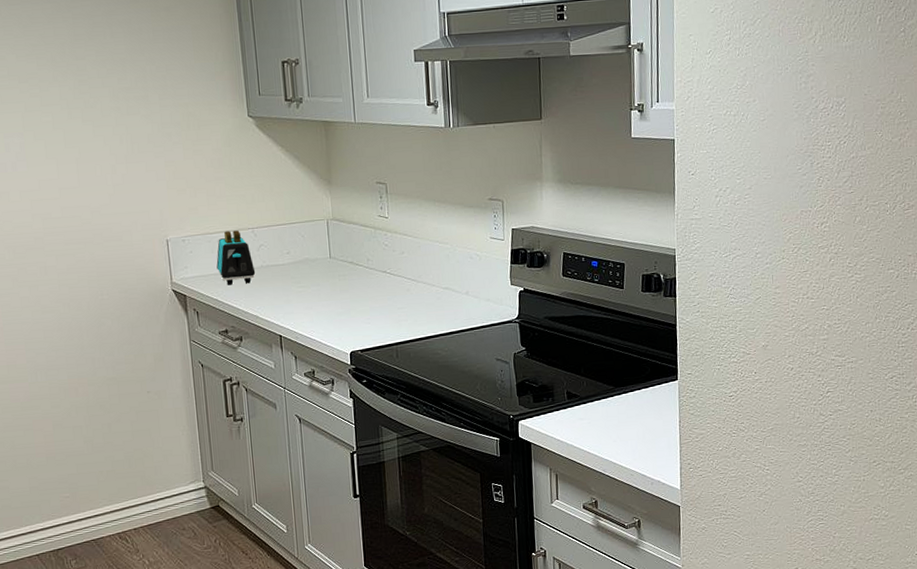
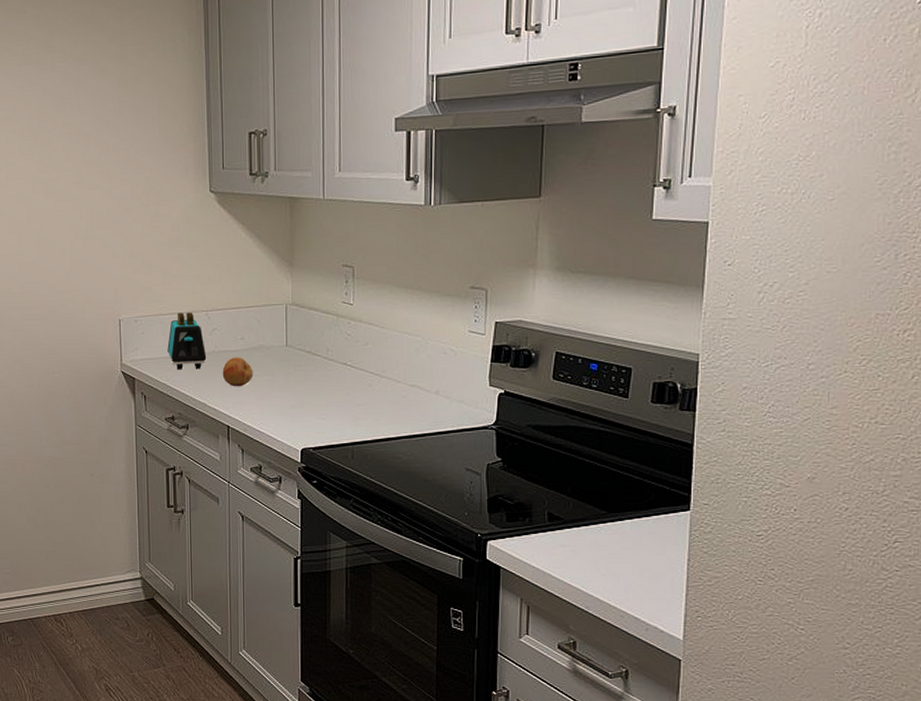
fruit: none [271,270,301,299] -> present [222,357,253,387]

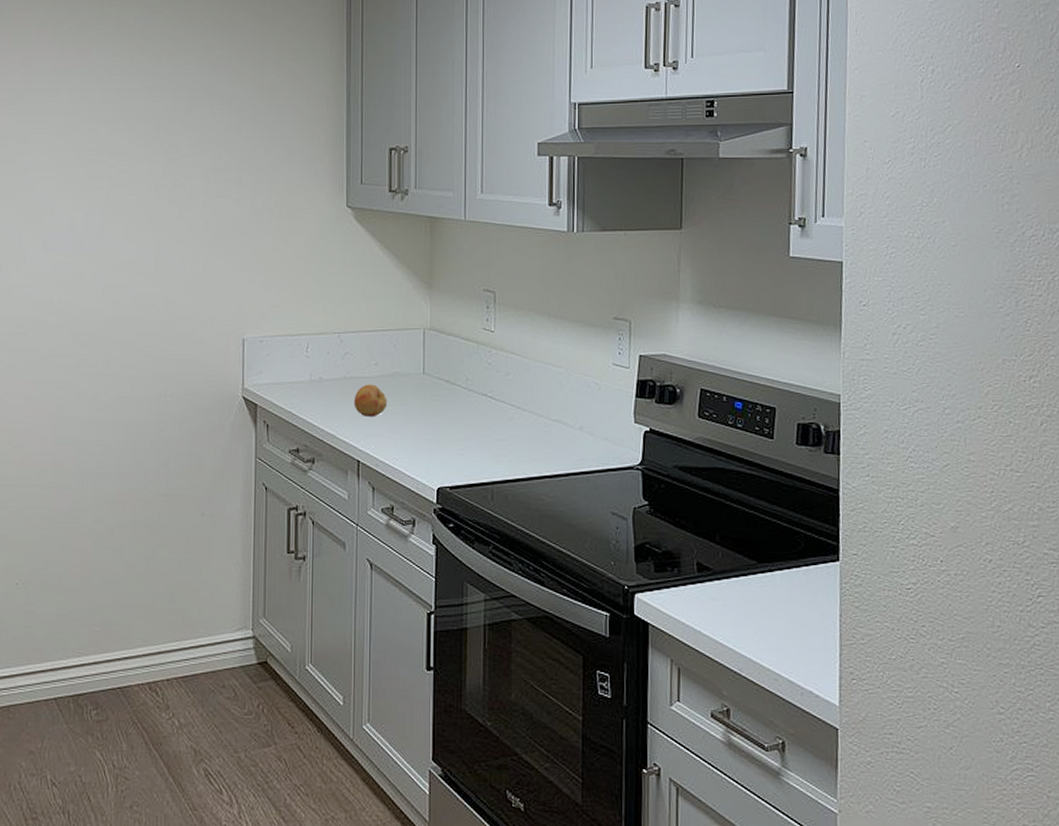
toaster: present [167,312,207,370] -> none [294,334,337,397]

